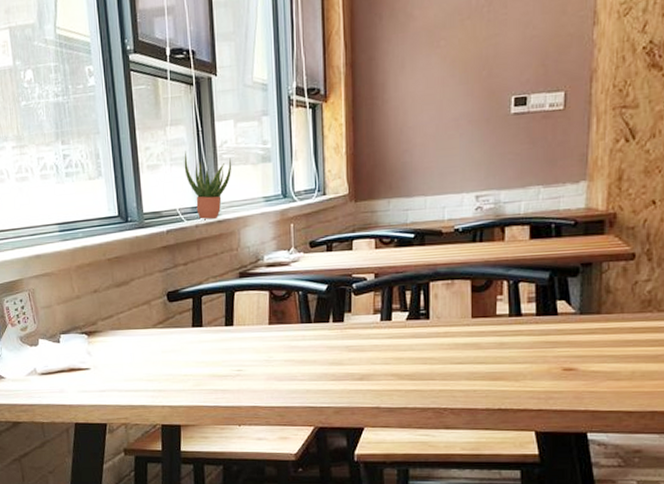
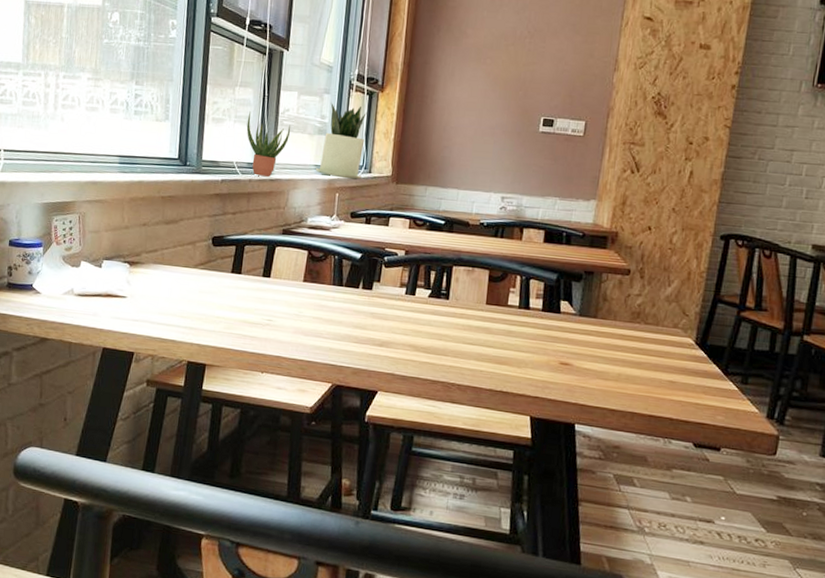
planter: none [264,123,317,207] -> present [315,103,367,180]

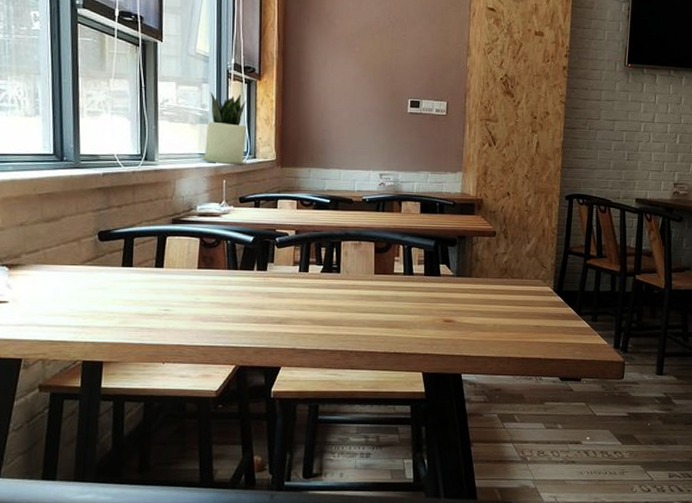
potted plant: present [246,111,291,178] -> none [125,103,172,169]

